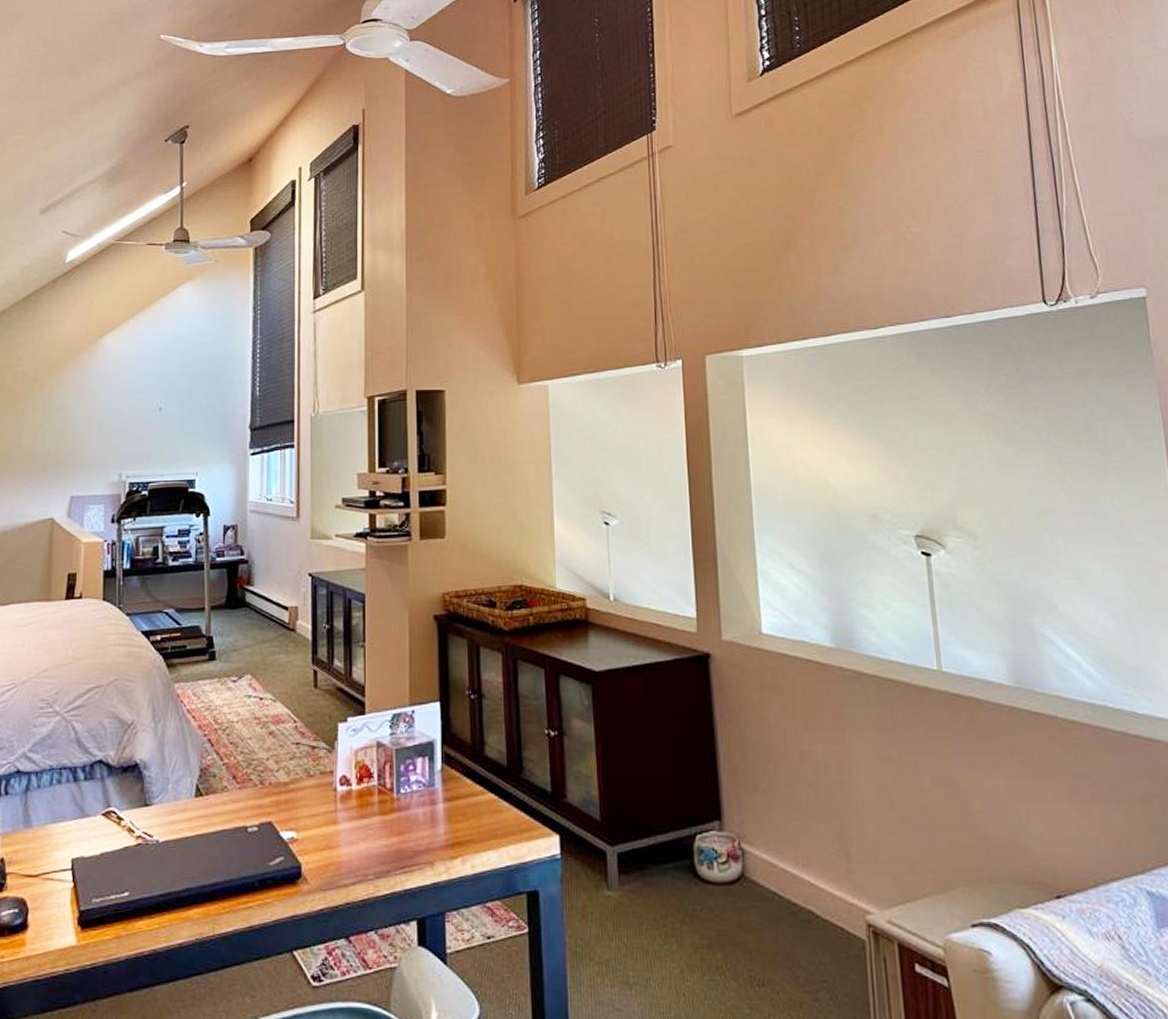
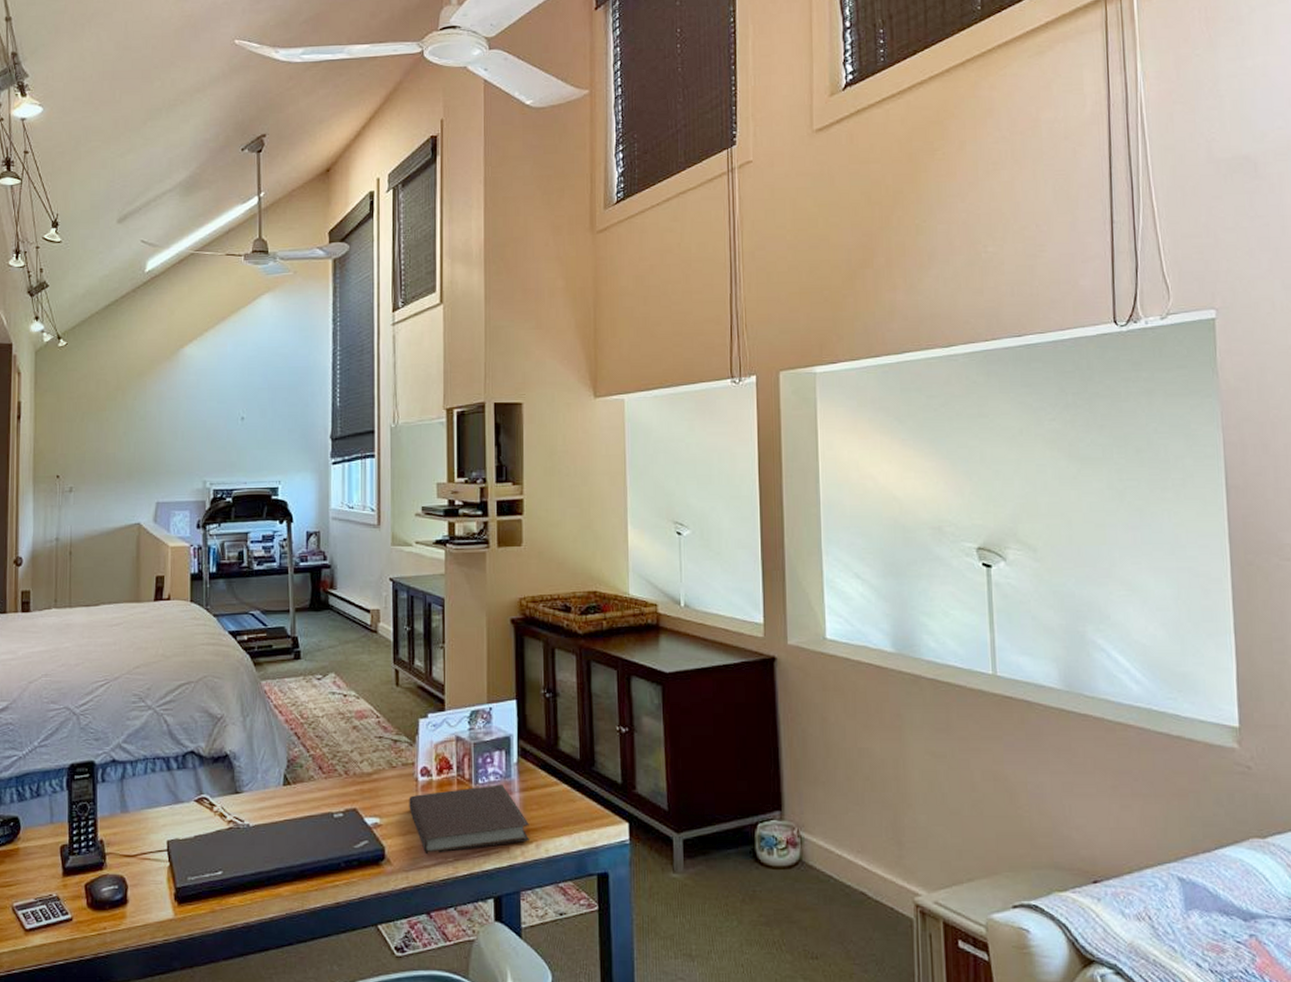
notebook: none [327,794,454,872] -> present [409,784,529,855]

